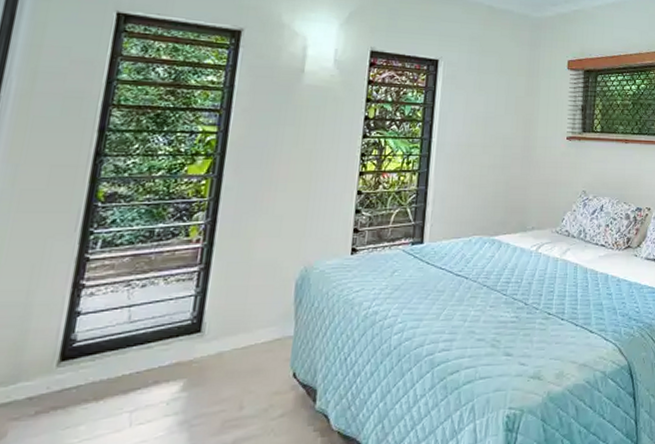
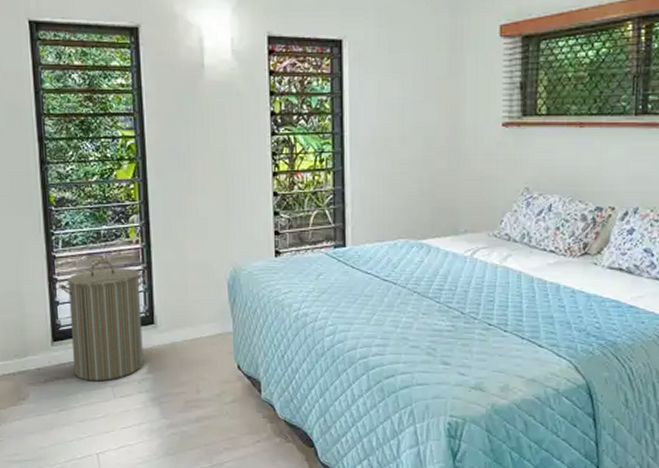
laundry hamper: none [81,262,202,408] -> present [59,261,146,382]

